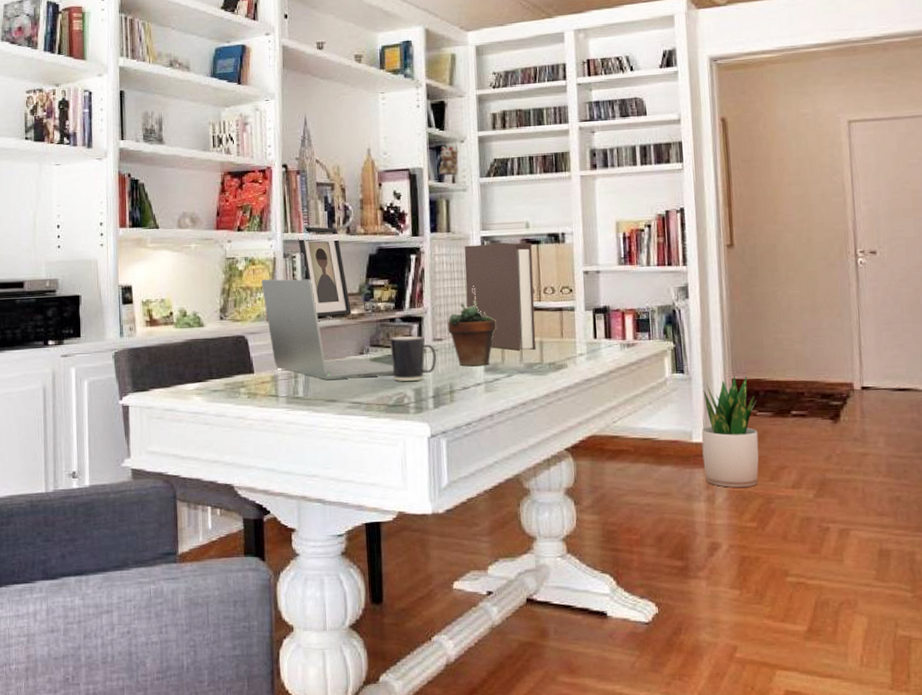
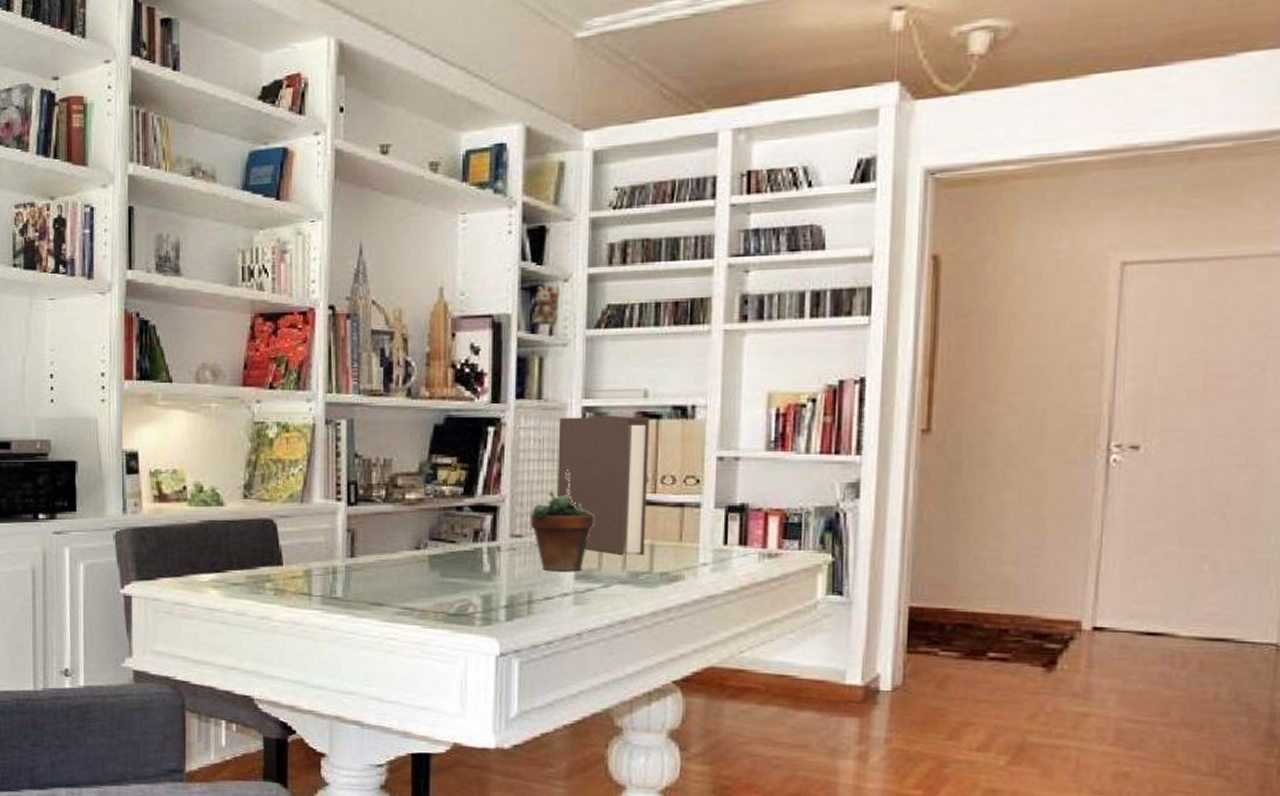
laptop: present [261,279,394,381] -> none [296,450,457,579]
picture frame: present [298,226,352,317] -> none [344,386,408,501]
mug: present [390,336,436,382] -> none [455,530,513,587]
planter: present [701,376,759,488] -> none [857,603,940,746]

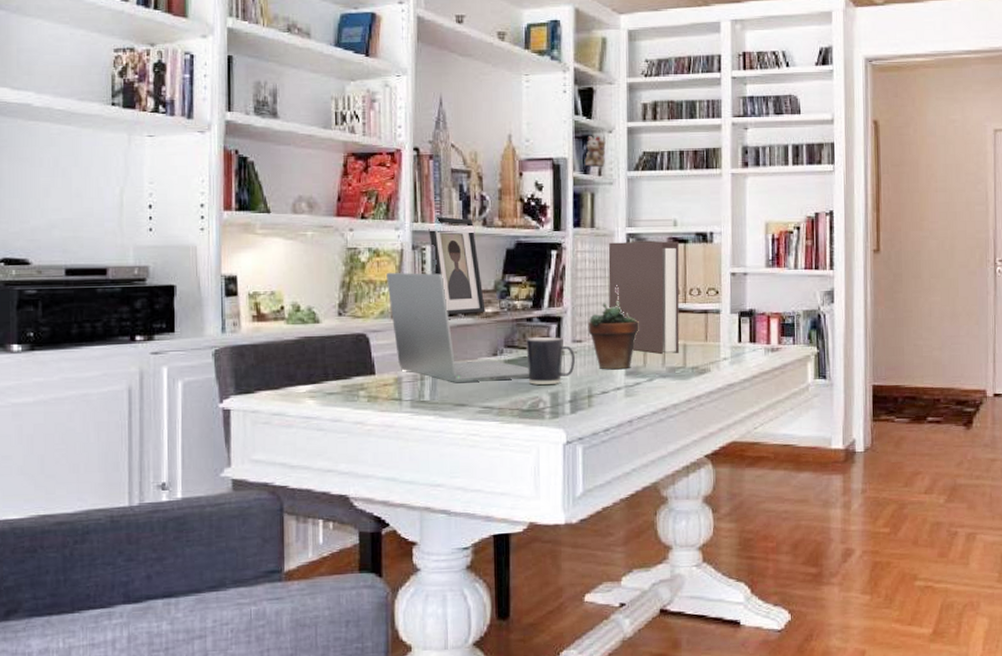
laptop: none [296,450,457,579] -> present [386,272,529,383]
picture frame: none [344,386,408,501] -> present [429,216,485,315]
mug: none [455,530,513,587] -> present [526,337,575,386]

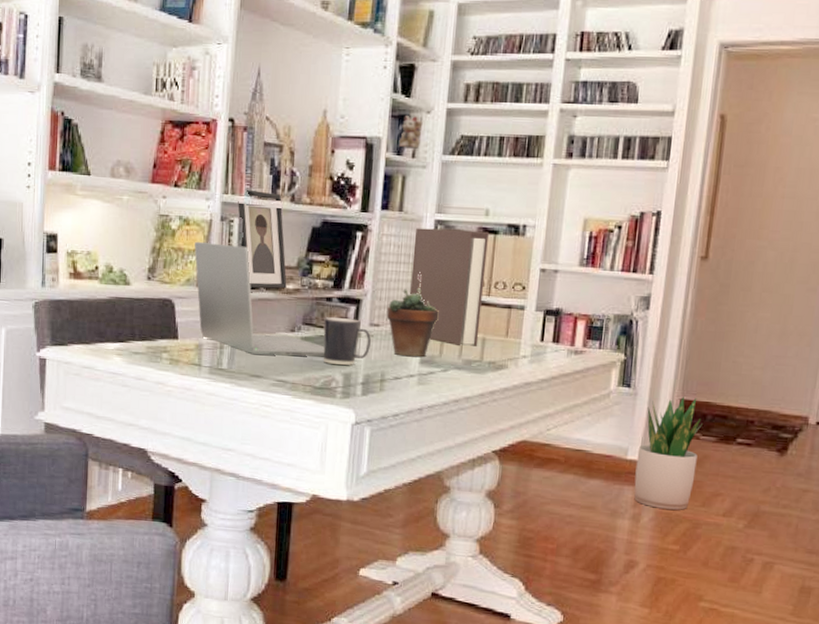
planter: none [840,382,895,494] -> present [634,396,702,511]

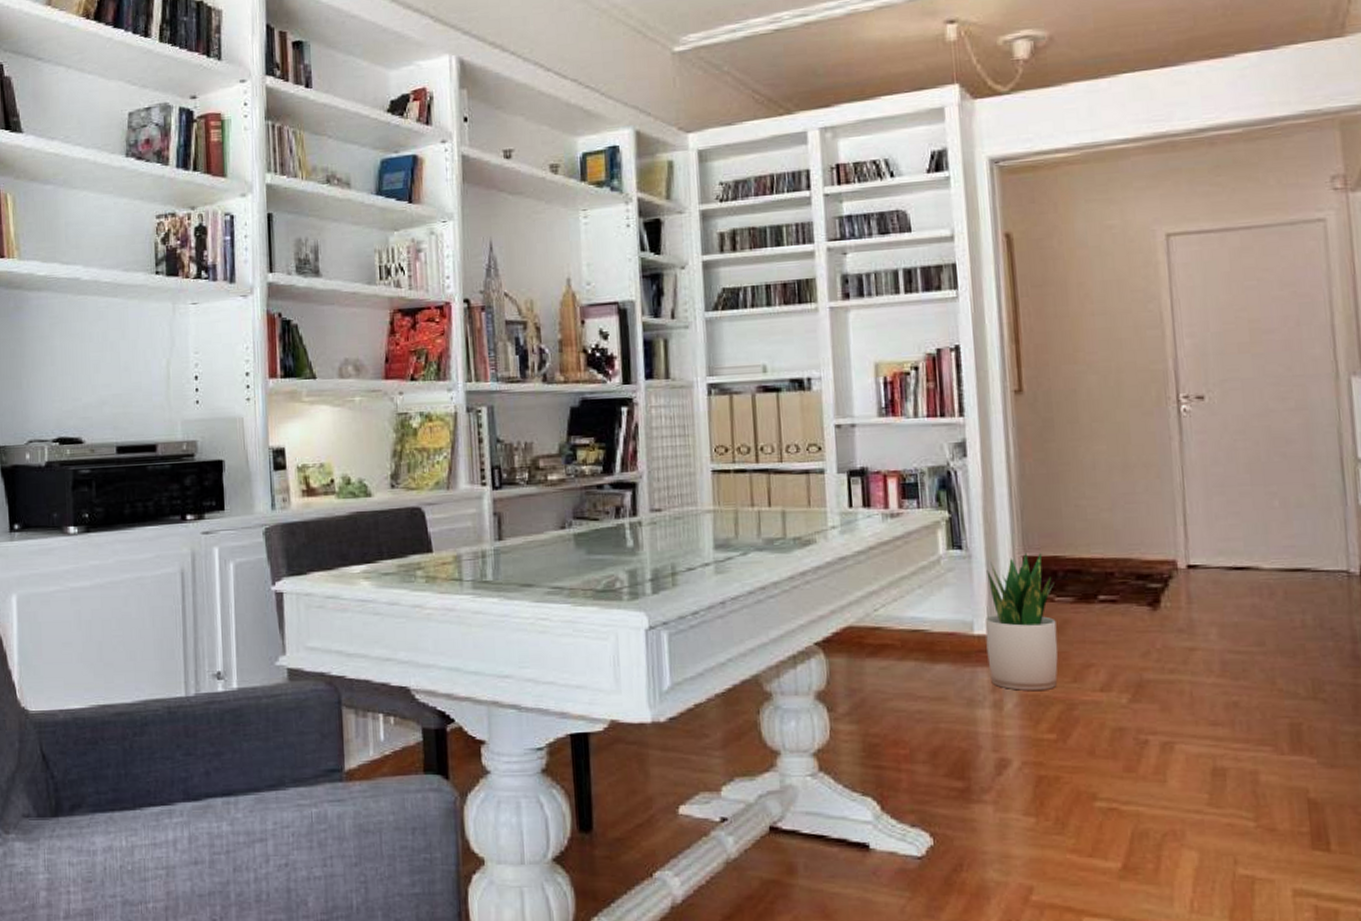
laptop: present [194,241,325,357] -> none [440,437,603,561]
picture frame: present [238,189,287,289] -> none [484,374,550,484]
mug: present [323,317,371,366] -> none [597,506,655,562]
succulent plant: present [386,271,439,357] -> none [667,442,728,543]
decorative figurine: present [398,116,423,150] -> none [654,273,679,310]
binder: present [409,228,489,347] -> none [687,390,777,524]

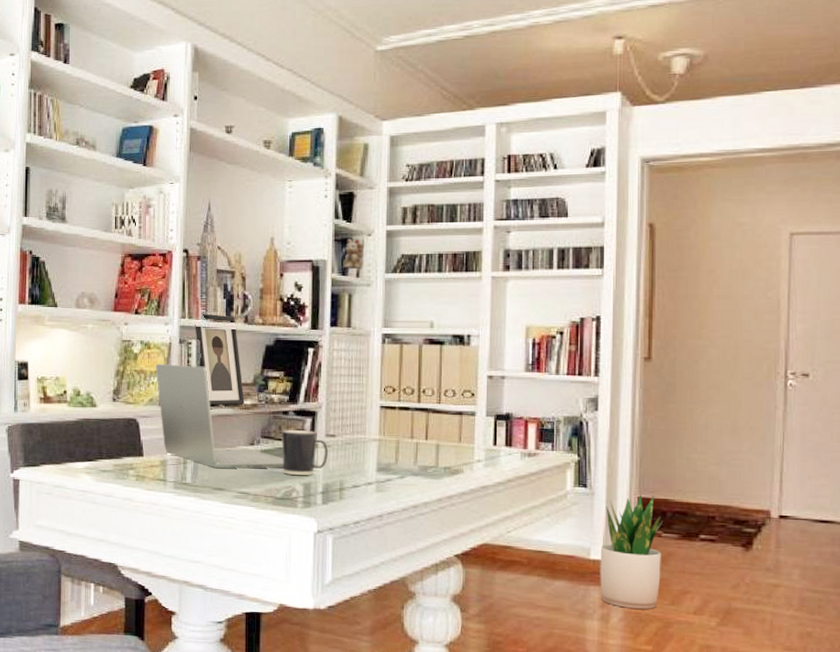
laptop: none [440,437,603,561] -> present [156,363,284,469]
picture frame: none [484,374,550,484] -> present [195,313,245,406]
mug: none [597,506,655,562] -> present [281,430,328,476]
decorative figurine: none [654,273,679,310] -> present [343,239,365,270]

